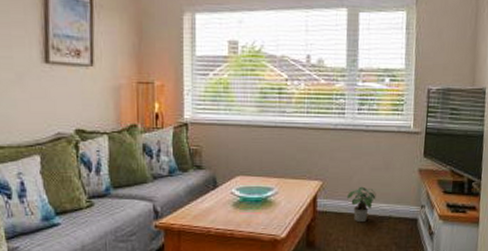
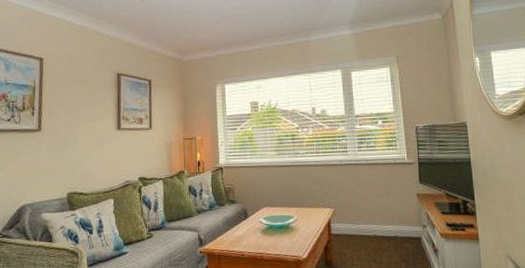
potted plant: present [347,186,376,223] -> none [356,211,382,243]

